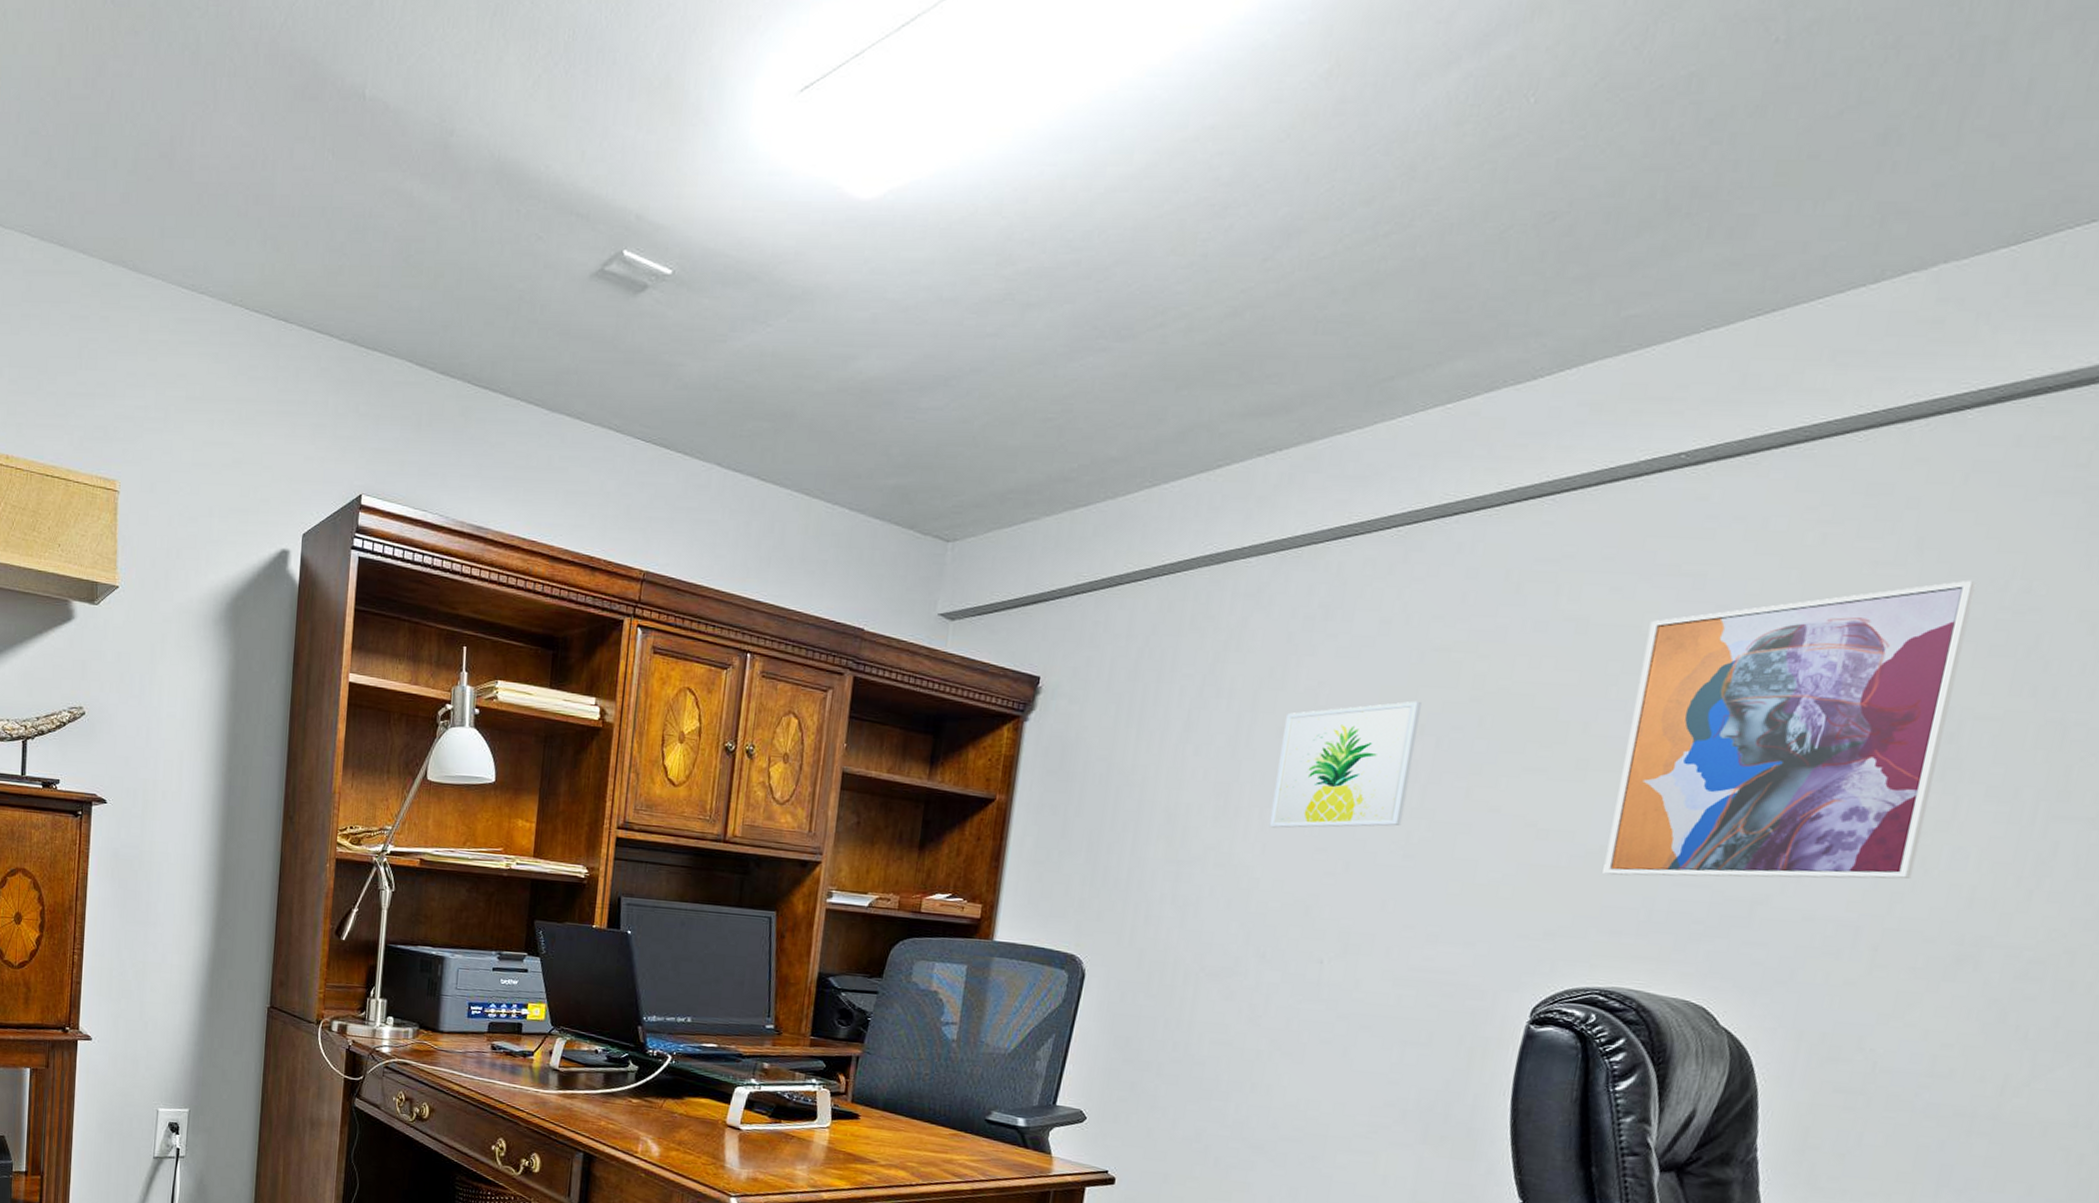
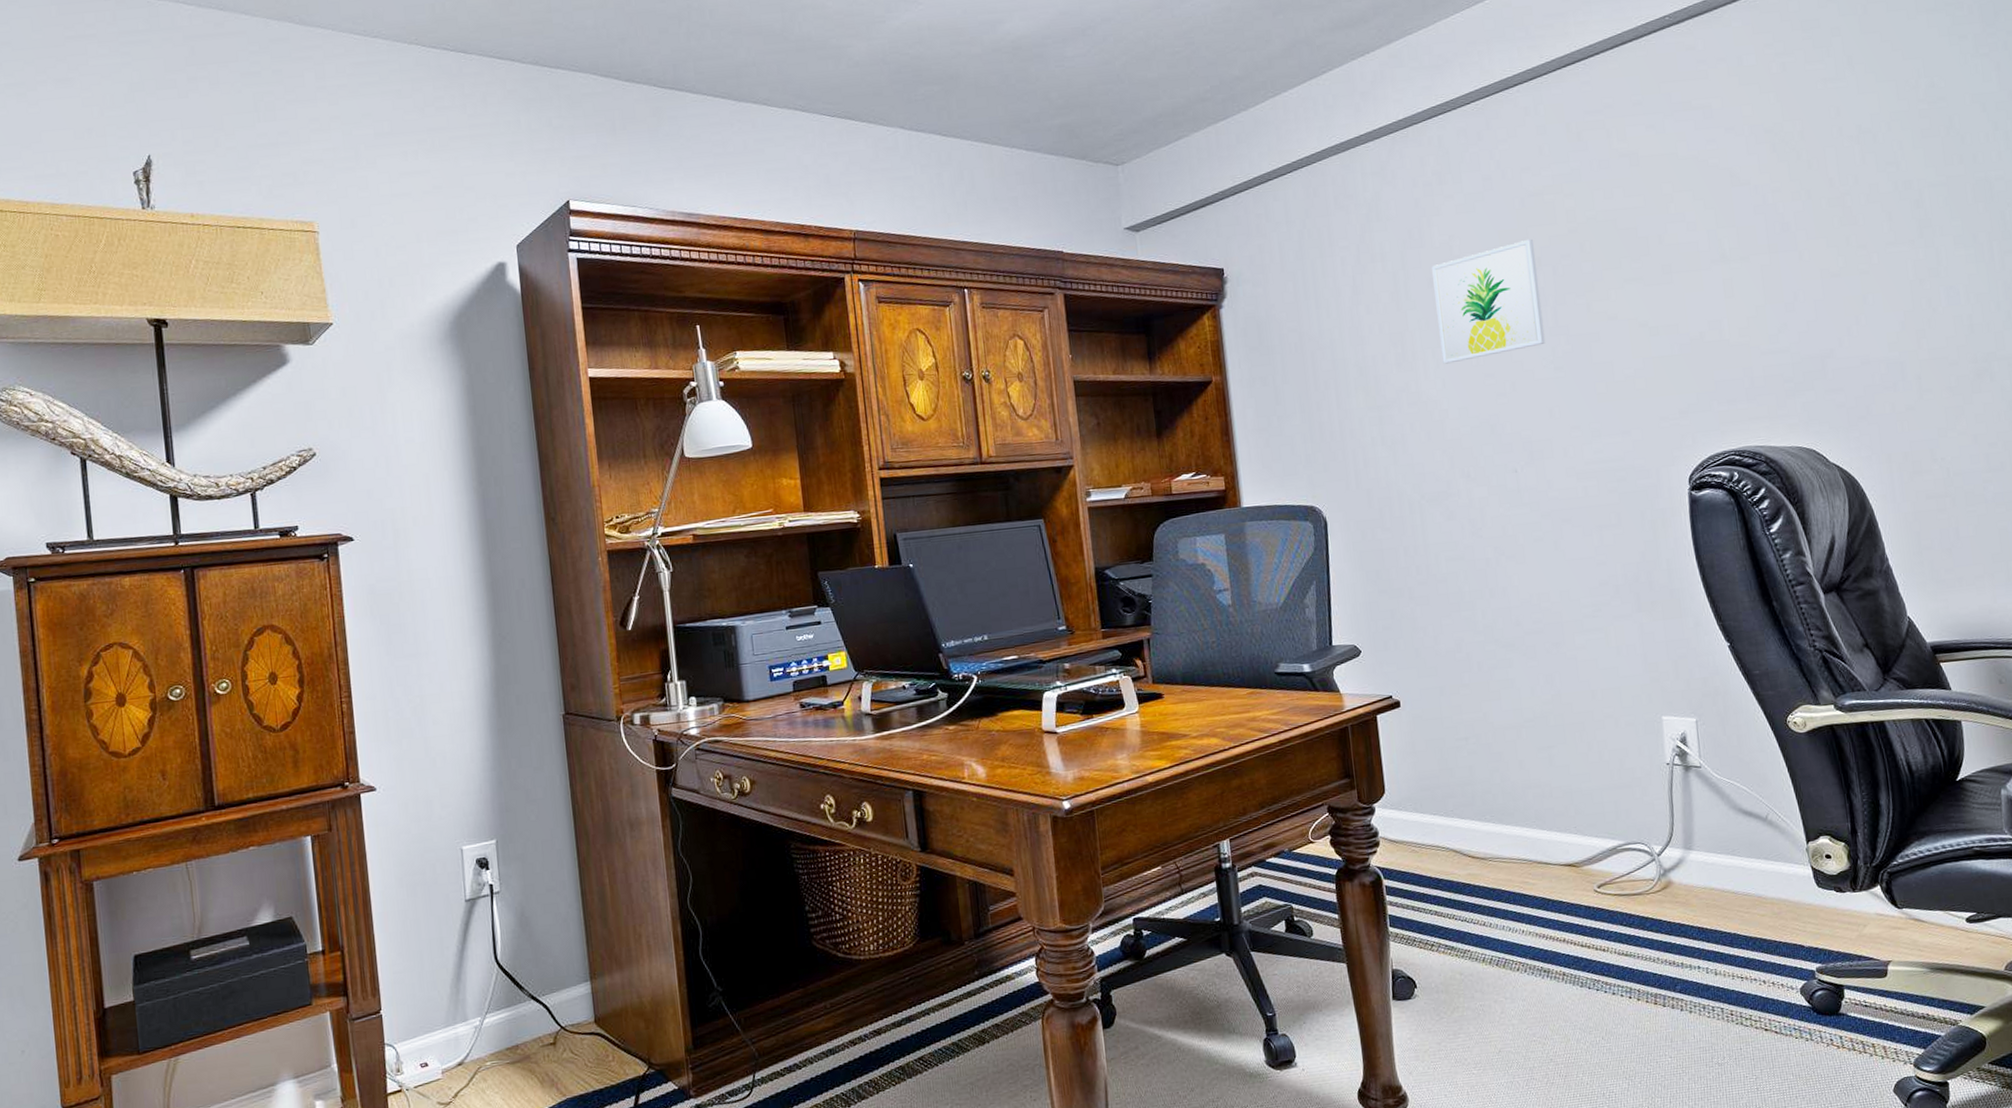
wall art: present [1603,580,1977,879] -> none [1682,83,1926,356]

